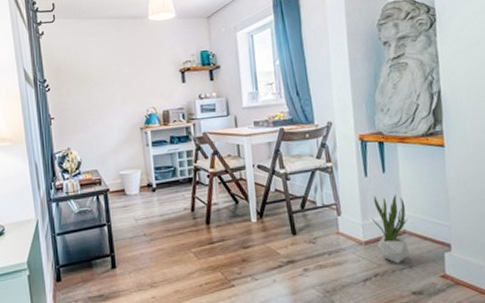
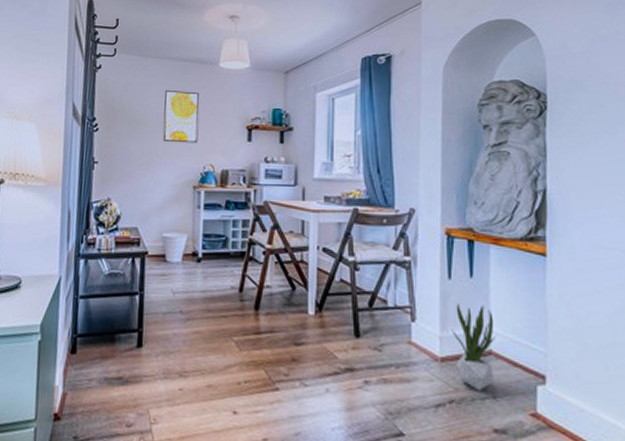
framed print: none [104,45,139,92] -> present [162,89,200,144]

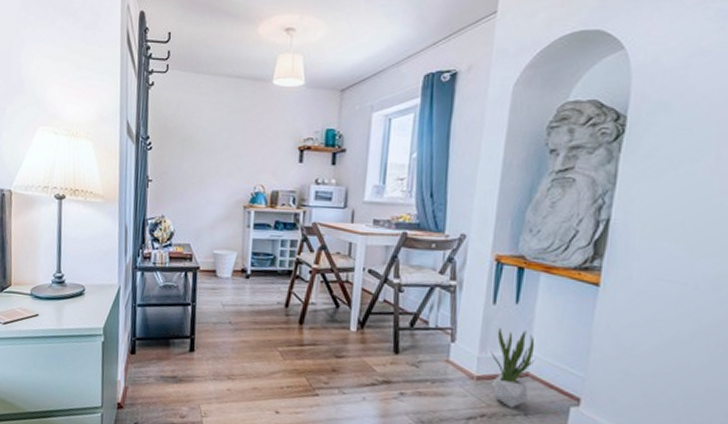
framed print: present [162,89,200,144] -> none [214,108,252,164]

